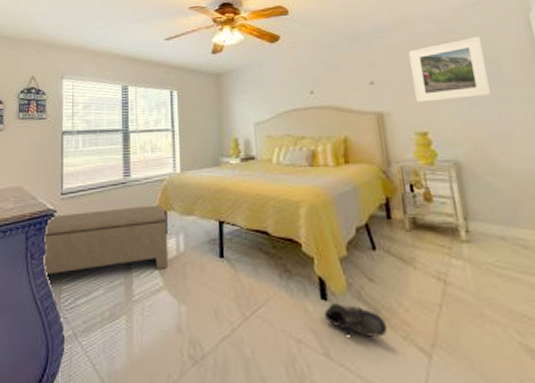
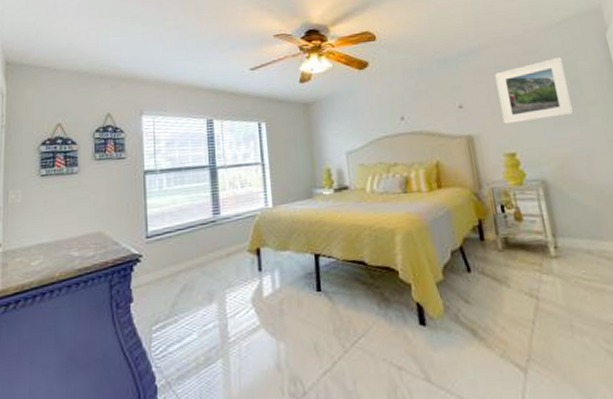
bench: present [43,205,167,276] -> none [131,242,263,325]
shoe: present [324,303,388,337] -> none [423,327,485,358]

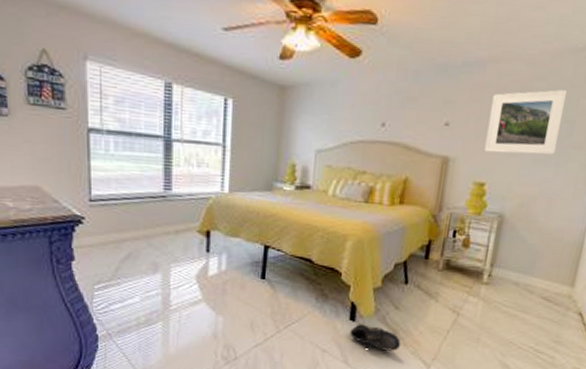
shoe: none [423,327,485,358] -> present [350,324,401,351]

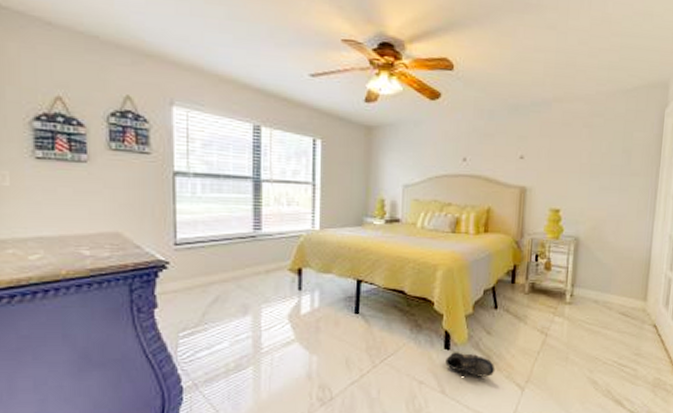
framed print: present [484,89,568,156] -> none [556,124,623,182]

